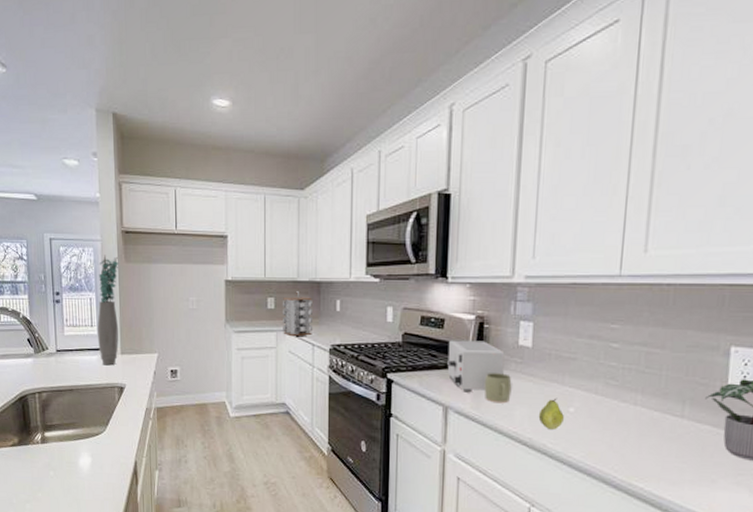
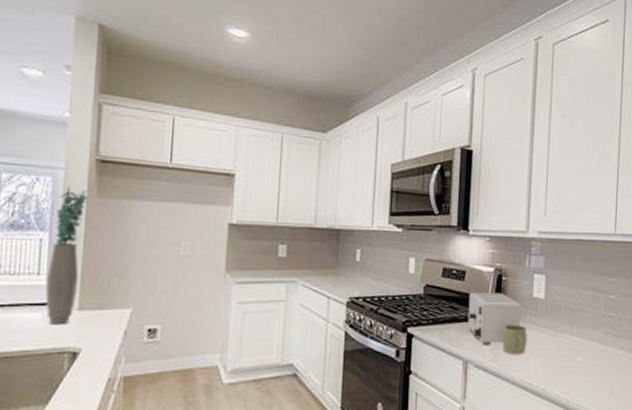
spice rack: present [282,291,314,337] -> none [294,239,330,289]
fruit: present [538,399,564,431] -> none [551,349,573,380]

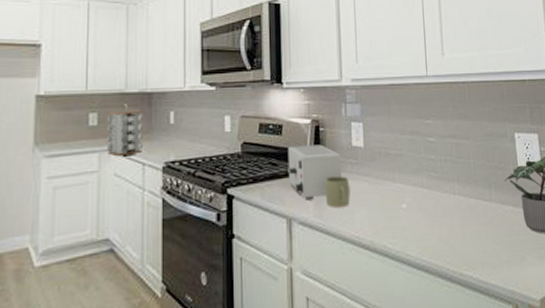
spice rack: none [294,239,330,289] -> present [106,104,144,157]

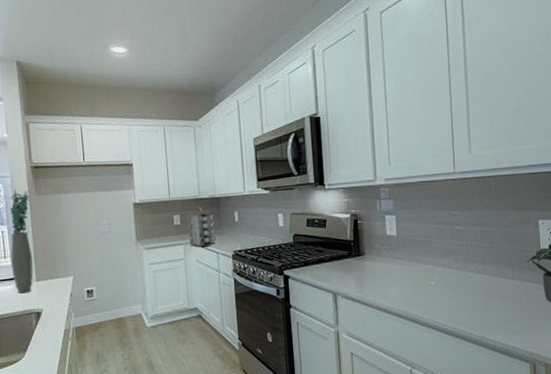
toaster: present [287,144,342,201] -> none [331,234,378,279]
mug: present [324,176,351,209] -> none [363,259,386,286]

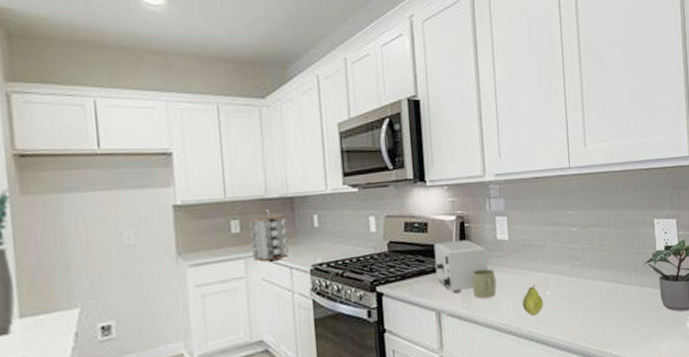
toaster: none [331,234,378,279] -> present [433,239,488,294]
mug: none [363,259,386,286] -> present [471,268,497,300]
fruit: none [408,276,428,302] -> present [522,286,543,317]

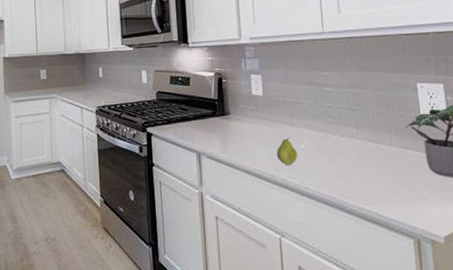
spice rack: present [249,210,290,263] -> none [52,63,81,102]
toaster: present [433,239,488,294] -> none [195,93,243,139]
mug: present [471,268,497,300] -> none [228,120,252,146]

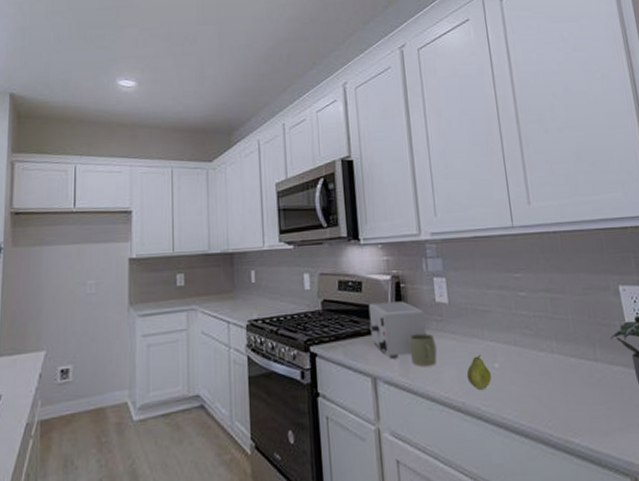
toaster: none [195,93,243,139] -> present [368,301,426,359]
mug: none [228,120,252,146] -> present [408,333,438,368]

